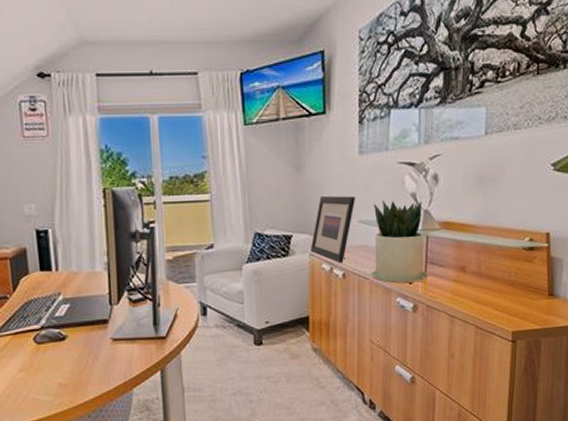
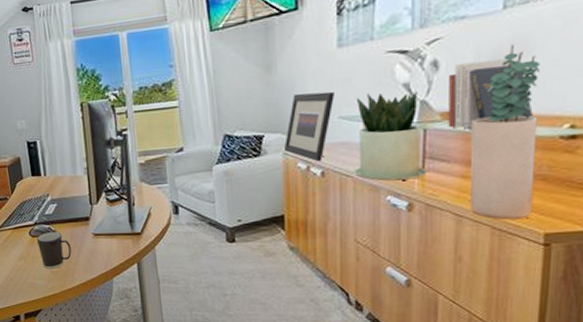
mug: none [42,337,85,381] -> present [36,232,72,269]
books: none [445,177,505,237] -> present [448,58,533,129]
vase: none [460,166,510,320] -> present [469,44,540,220]

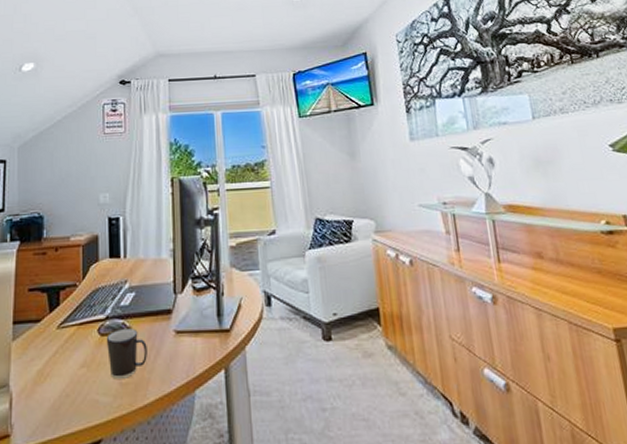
picture frame: present [283,91,334,162] -> none [372,180,413,250]
planter: present [353,90,428,181] -> none [431,183,503,272]
books: present [448,58,533,129] -> none [504,159,576,221]
vase: present [469,44,540,220] -> none [529,148,598,314]

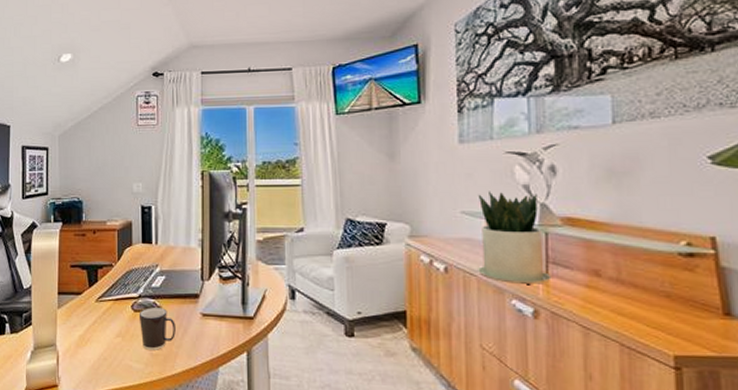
planter: none [431,183,503,272] -> present [476,191,552,284]

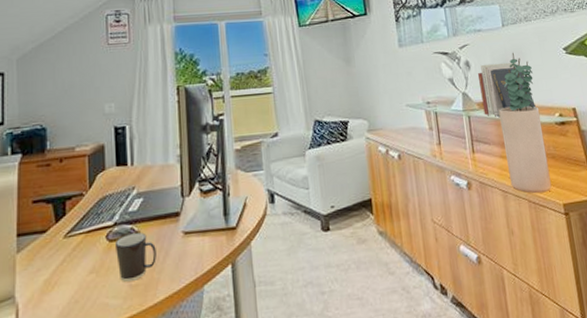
planter: present [476,191,552,284] -> none [417,84,477,163]
books: none [567,170,650,235] -> present [478,62,536,116]
vase: none [591,157,660,338] -> present [498,52,552,194]

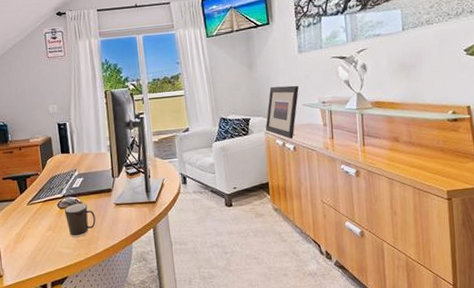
picture frame: none [365,83,401,146] -> present [265,85,299,139]
books: present [478,62,536,116] -> none [374,64,429,114]
vase: present [498,52,552,194] -> none [391,55,438,182]

